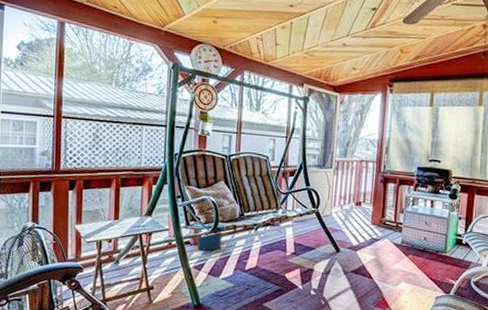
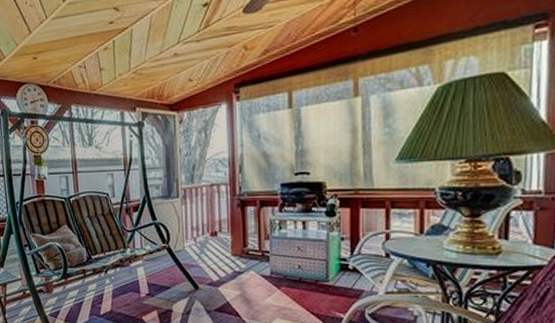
bucket: present [197,231,223,251] -> none [49,277,74,298]

